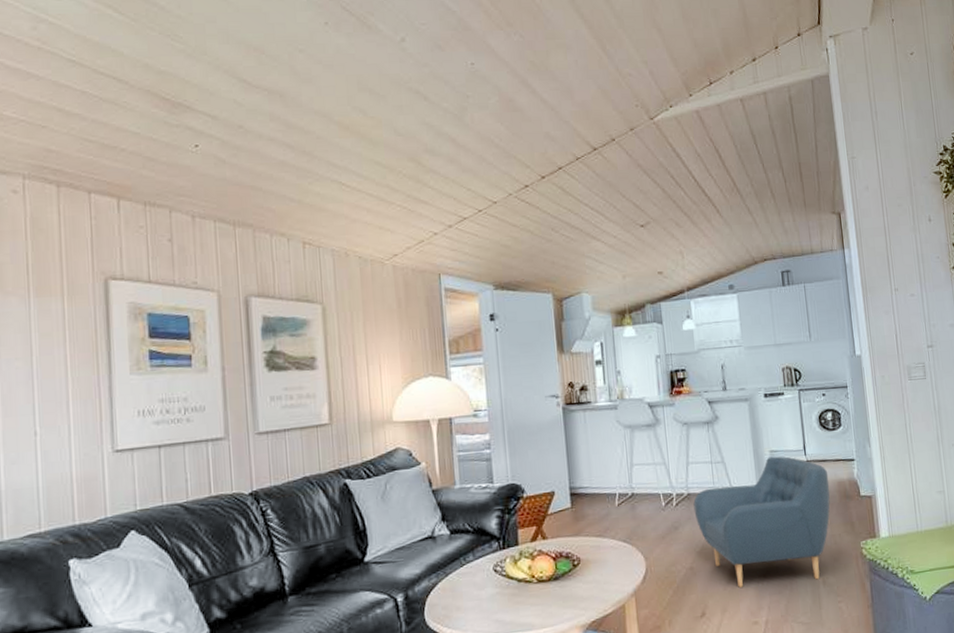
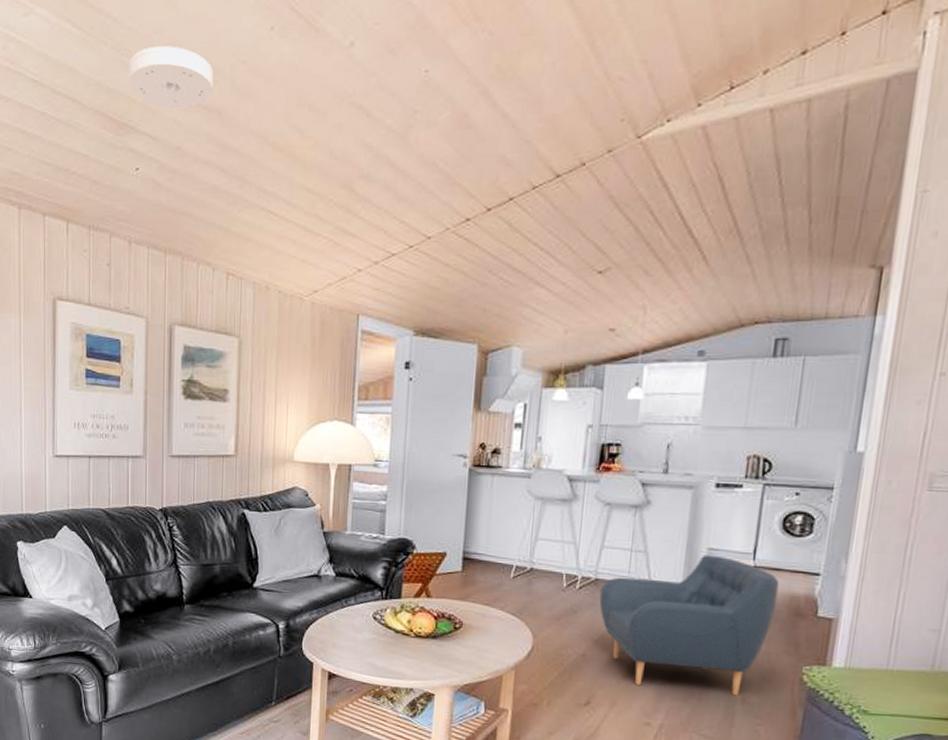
smoke detector: none [180,34,272,90] -> present [129,46,213,109]

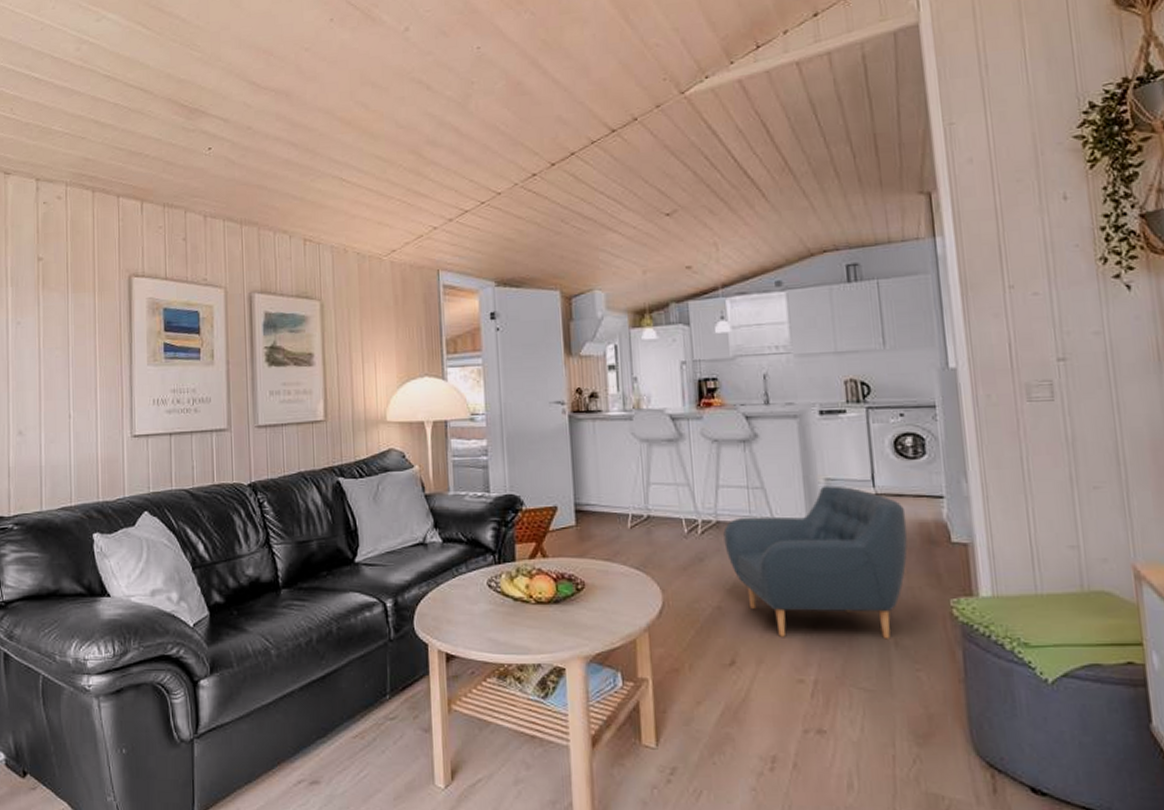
smoke detector: present [129,46,213,109] -> none [198,39,279,93]

